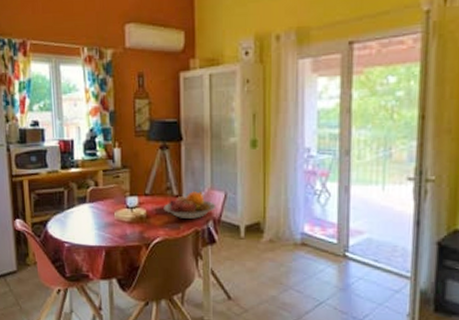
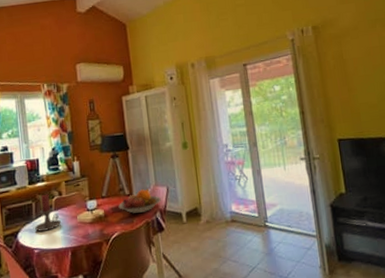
candle holder: none [66,182,95,225] -> present [35,194,61,232]

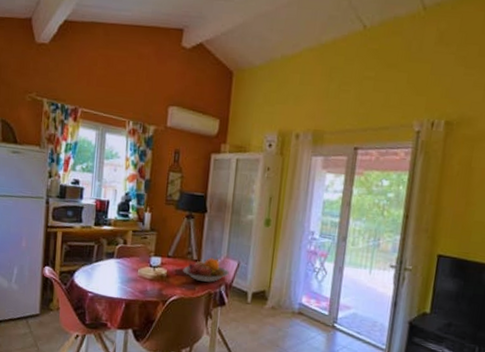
candle holder: present [35,194,61,232] -> none [93,239,120,278]

